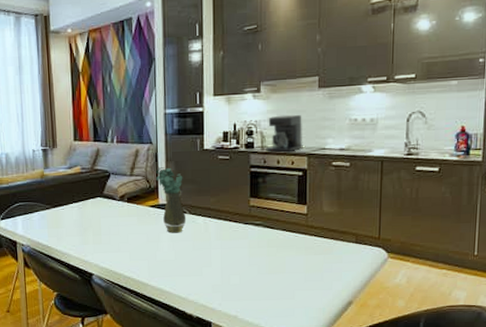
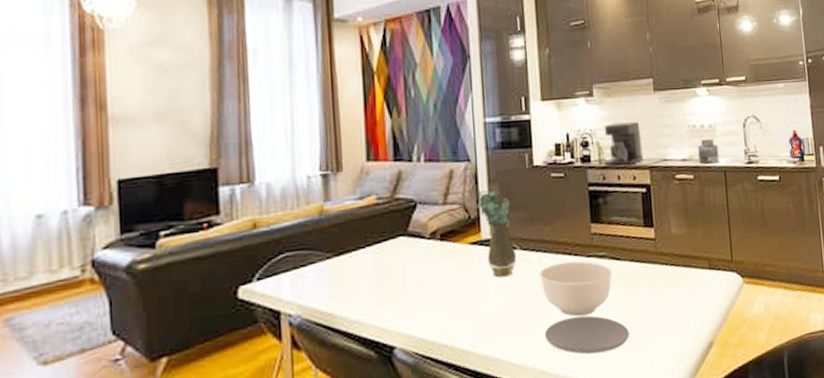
bowl: none [204,227,266,269] -> present [540,261,612,316]
plate: none [205,268,276,298] -> present [544,315,629,355]
jar: none [357,131,378,154] -> present [698,138,720,164]

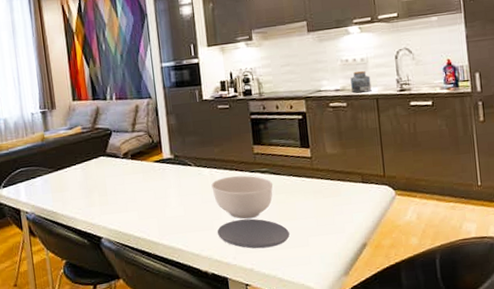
vase: present [476,189,517,278] -> none [157,119,193,188]
coffee maker: present [604,121,644,166] -> none [263,59,300,98]

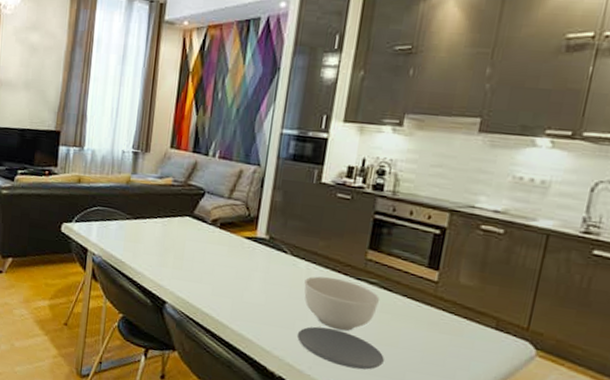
jar: present [350,70,372,94] -> none [516,194,548,224]

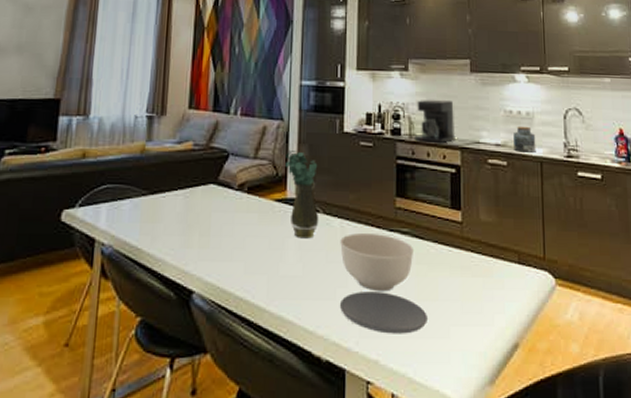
vase: none [258,192,290,275] -> present [285,148,319,239]
coffee maker: none [398,157,451,204] -> present [414,99,456,144]
jar: none [516,194,548,224] -> present [513,126,536,153]

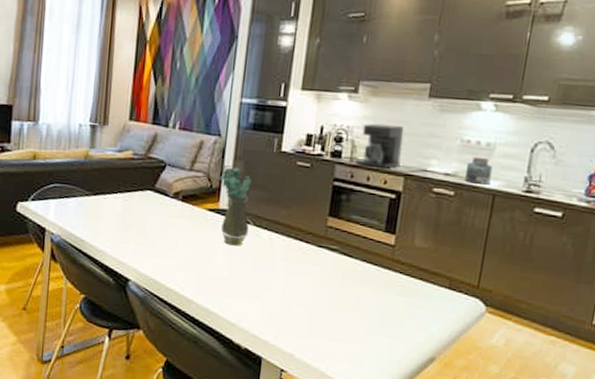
plate: present [339,292,427,334] -> none [261,296,346,337]
bowl: present [340,233,414,292] -> none [267,245,341,299]

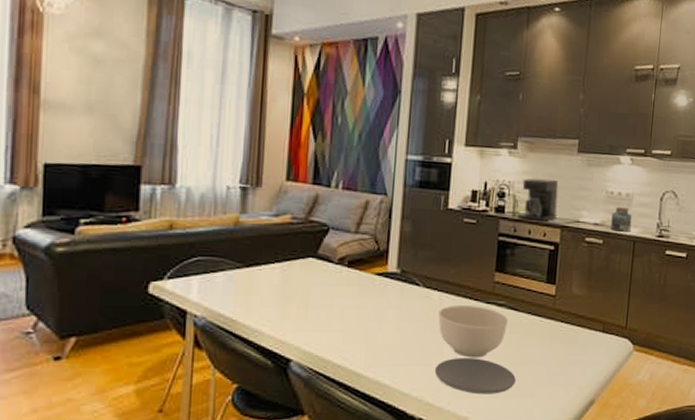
vase: present [220,162,252,246] -> none [387,223,420,310]
plate: none [261,296,346,337] -> present [434,358,516,395]
bowl: none [267,245,341,299] -> present [438,306,509,358]

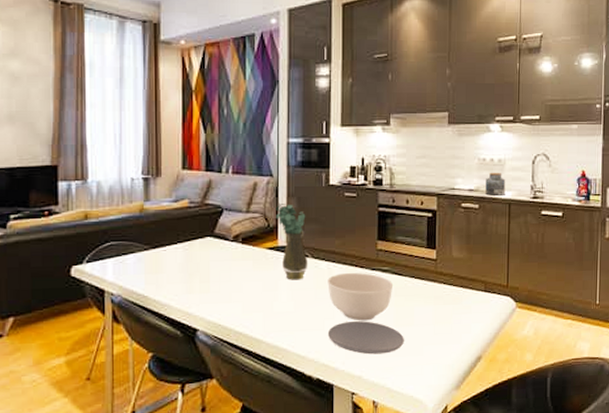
vase: none [387,223,420,310] -> present [276,201,308,280]
coffee maker: present [517,178,559,222] -> none [395,151,433,192]

